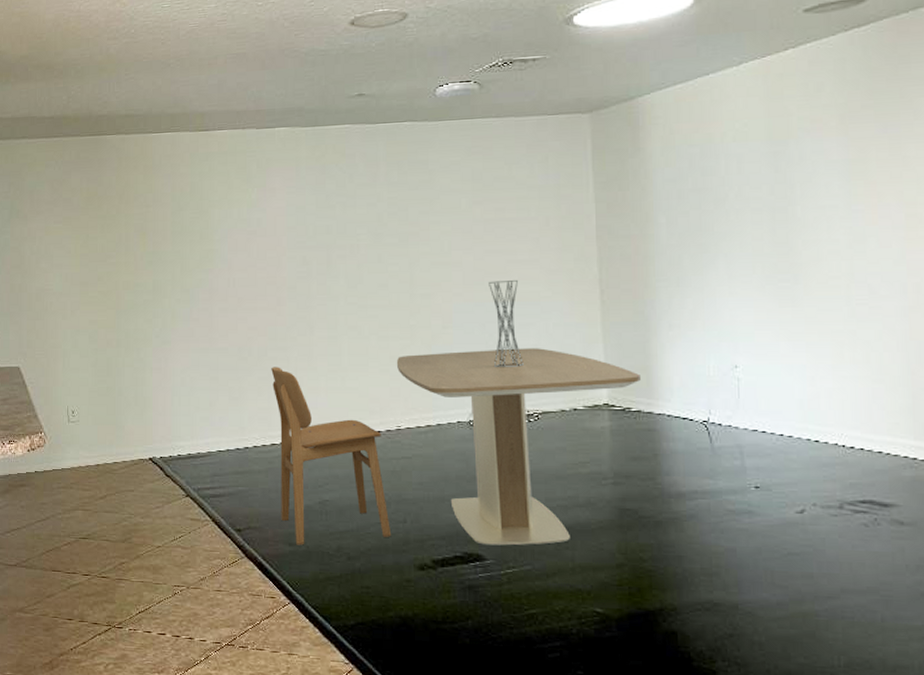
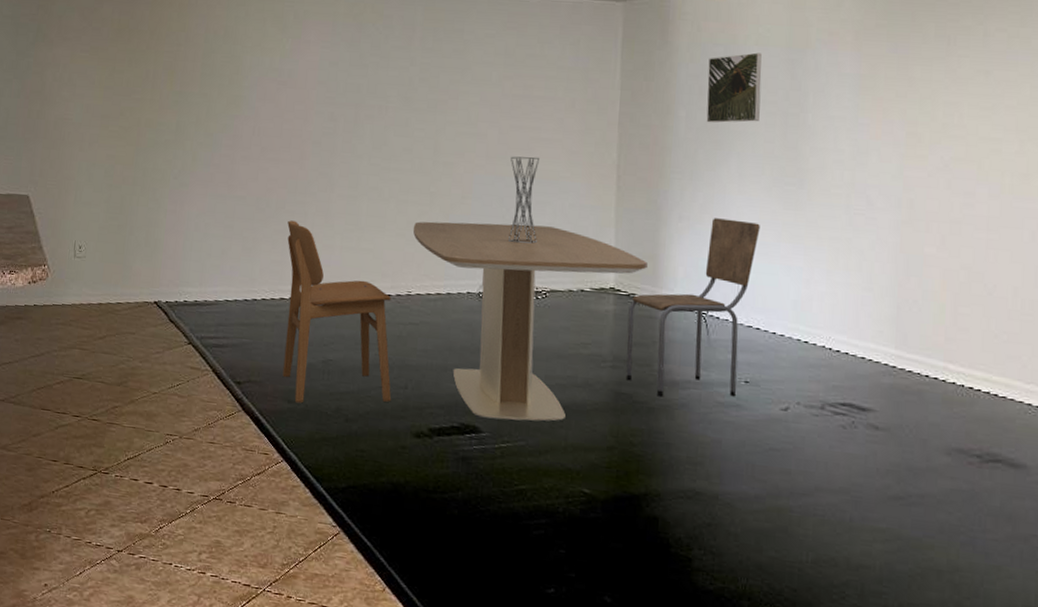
dining chair: none [625,323,756,510] -> present [625,218,760,397]
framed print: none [685,149,745,227] -> present [706,52,762,123]

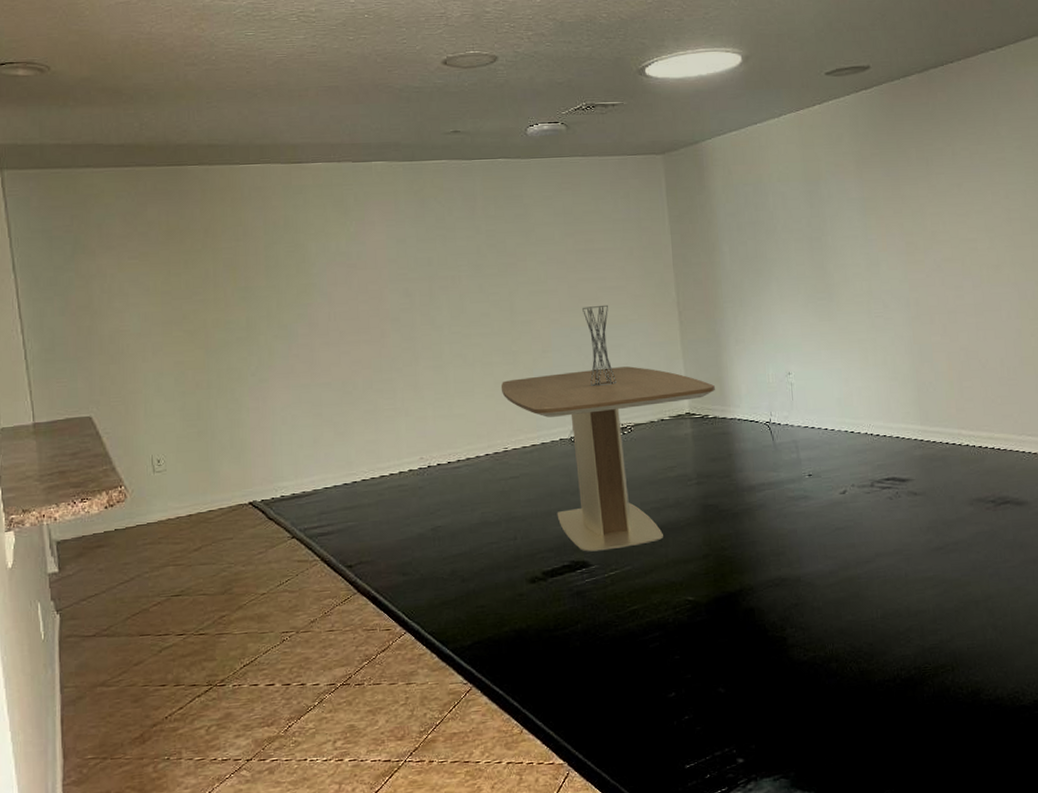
dining chair: present [282,220,392,404] -> none [377,398,504,574]
dining chair: present [625,218,760,397] -> none [704,336,803,502]
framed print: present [706,52,762,123] -> none [741,188,790,255]

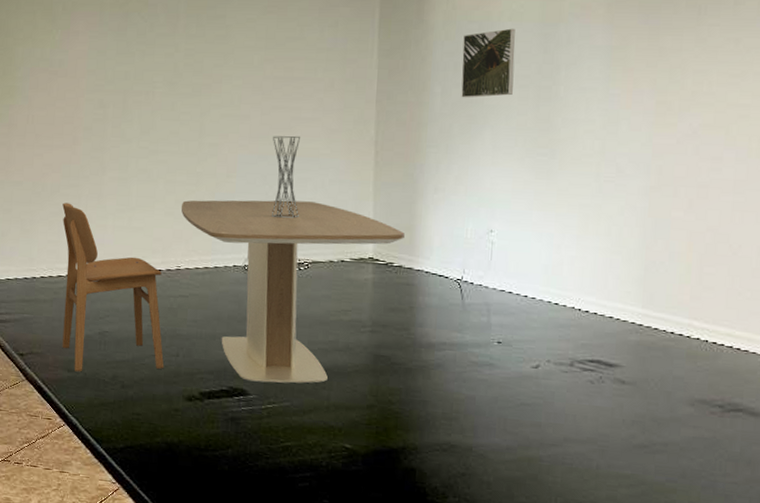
dining chair: none [377,398,504,574] -> present [62,203,164,372]
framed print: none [741,188,790,255] -> present [461,28,515,98]

